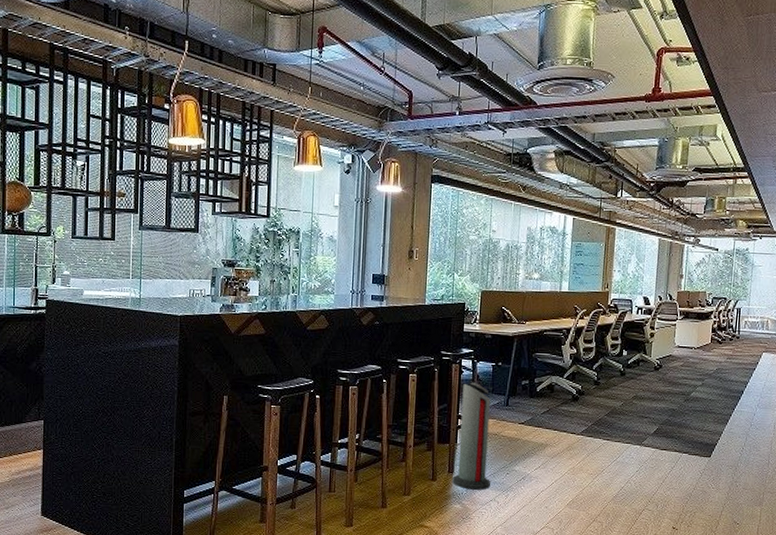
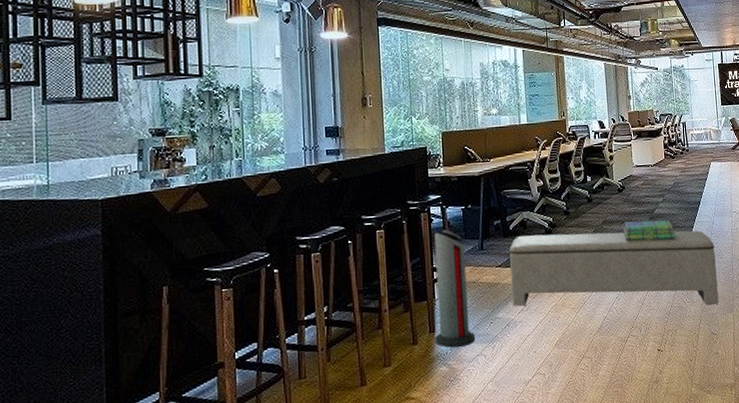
bench: none [531,398,752,495] -> present [509,230,719,307]
stack of books: none [653,400,710,425] -> present [623,220,676,242]

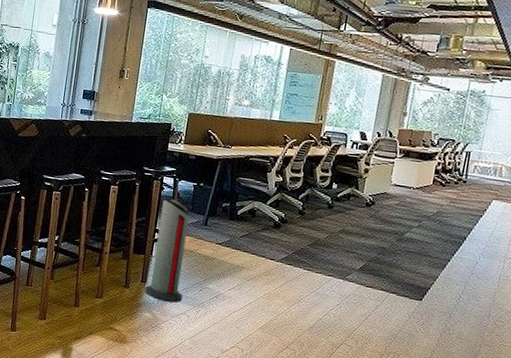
bench: present [509,230,719,307] -> none [225,222,472,345]
stack of books: present [623,220,676,242] -> none [361,237,425,268]

